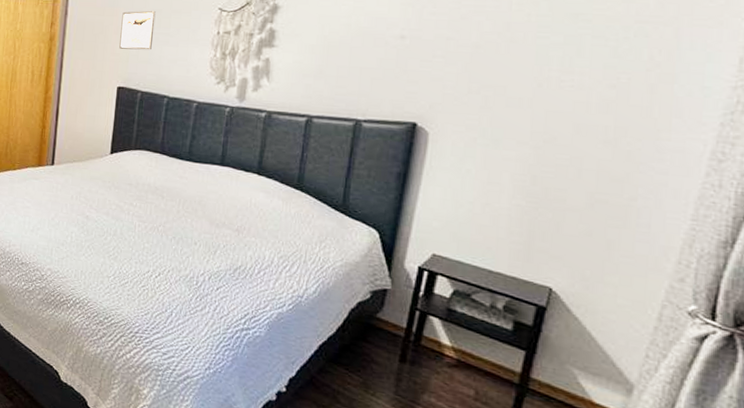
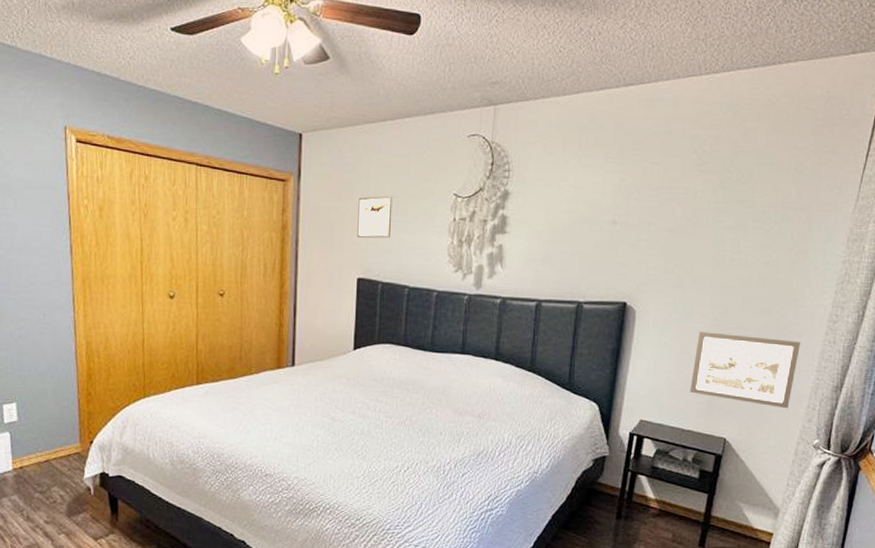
picture frame: none [500,161,667,262] -> present [690,332,801,409]

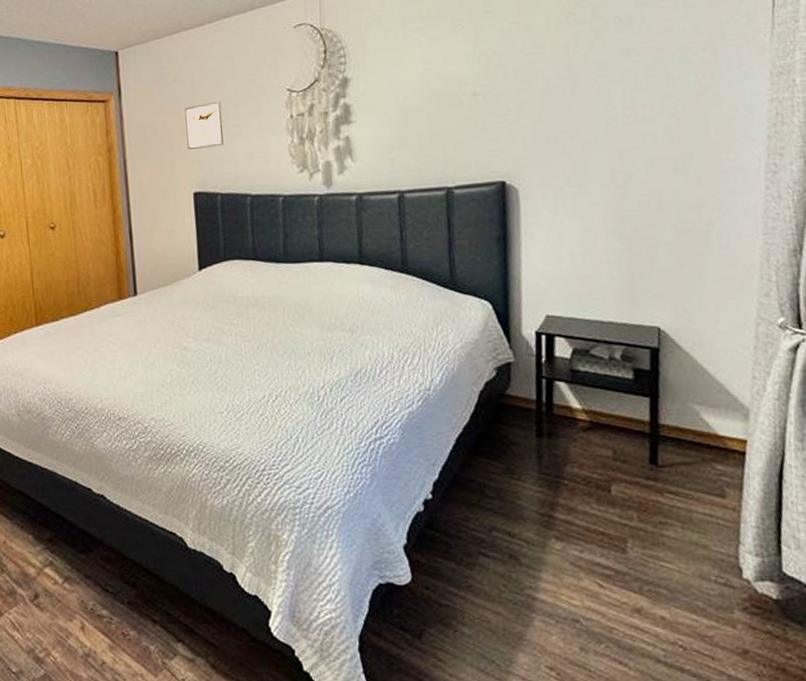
picture frame: present [690,332,801,409] -> none [600,201,736,284]

